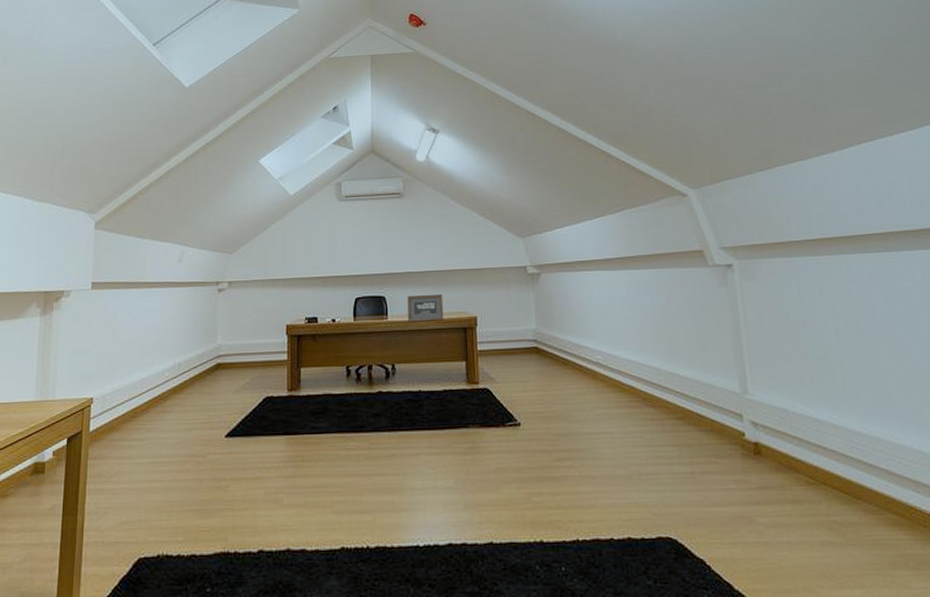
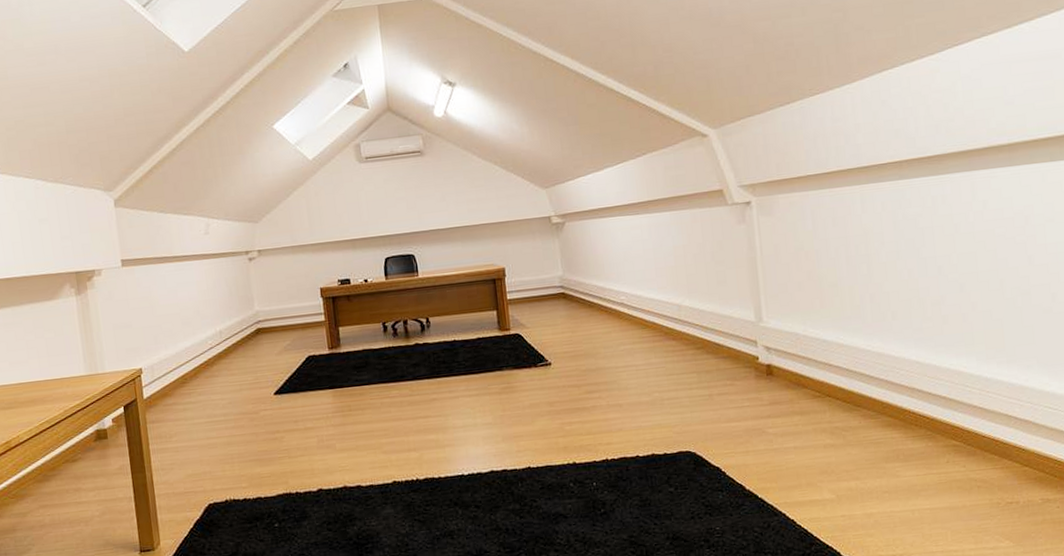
picture frame: present [407,294,444,322] -> none [436,249,473,278]

